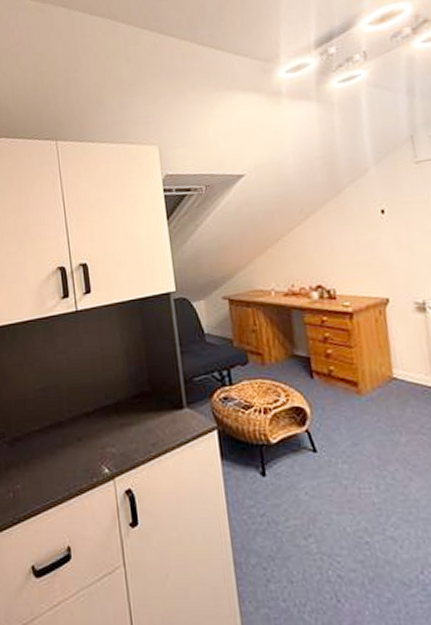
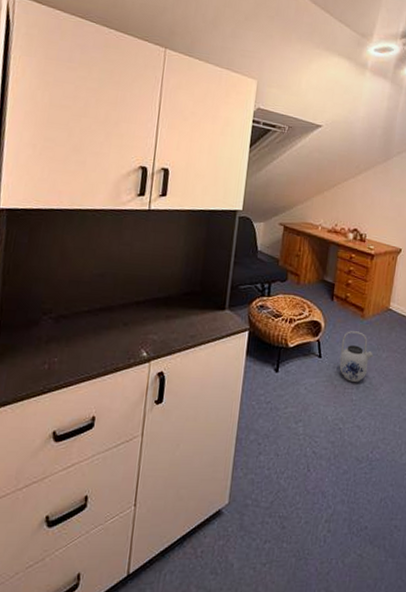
teapot: none [338,412,389,479] -> present [339,331,374,382]

